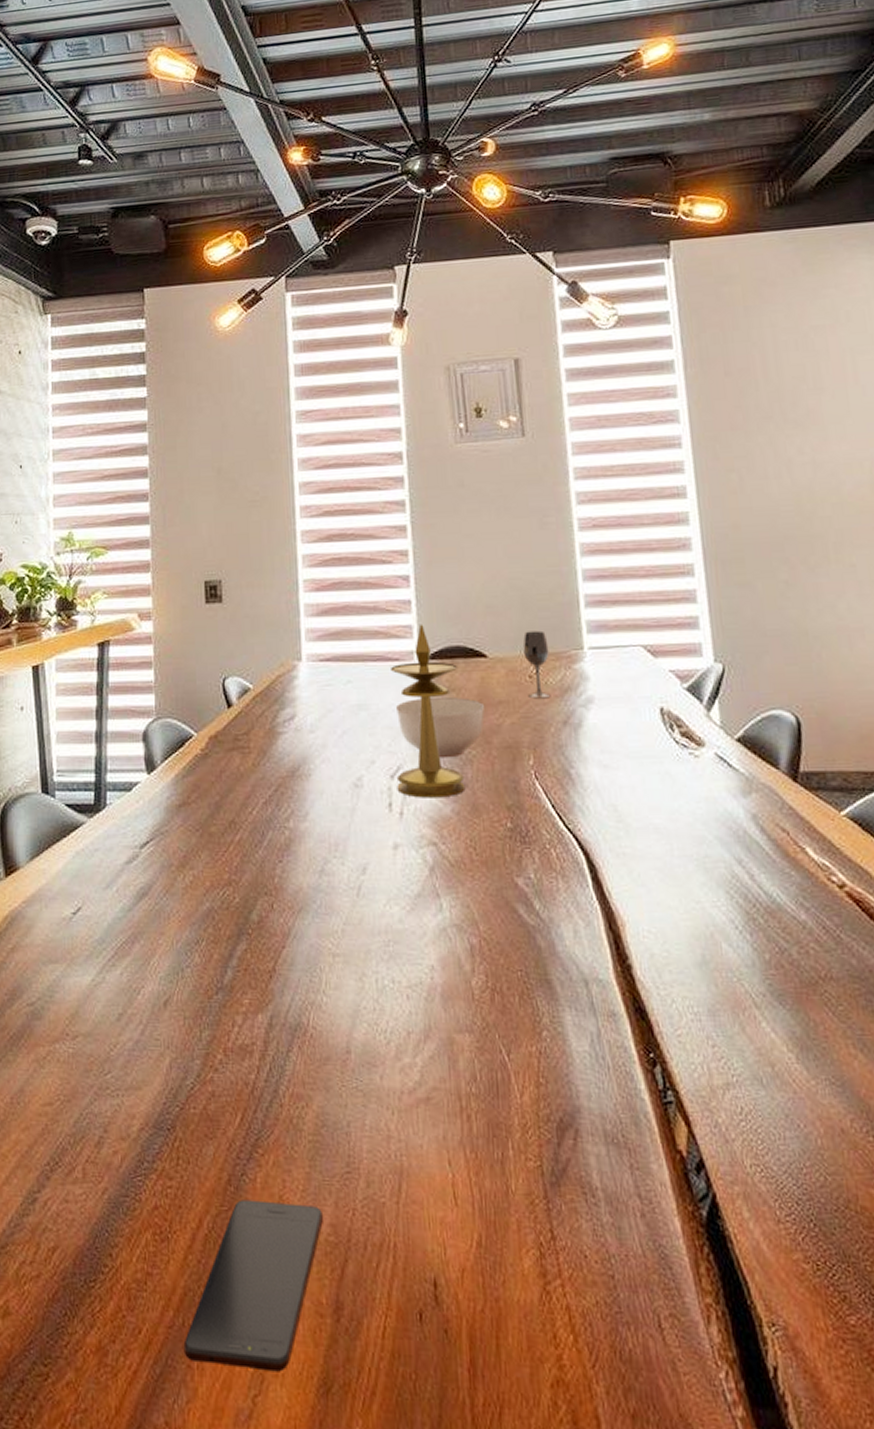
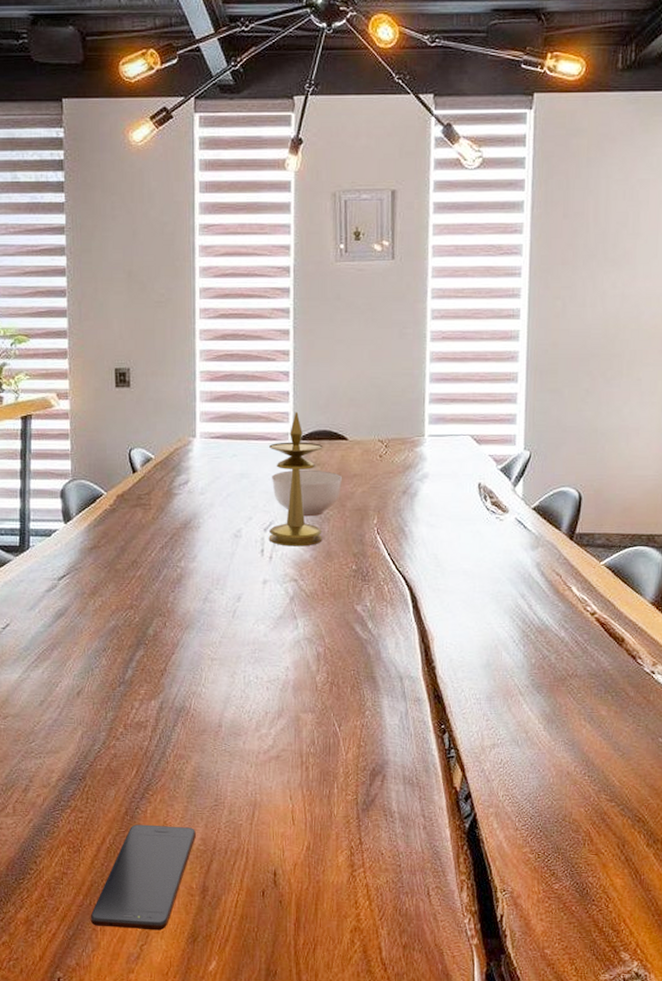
wine glass: present [522,630,551,699] -> none [377,420,397,474]

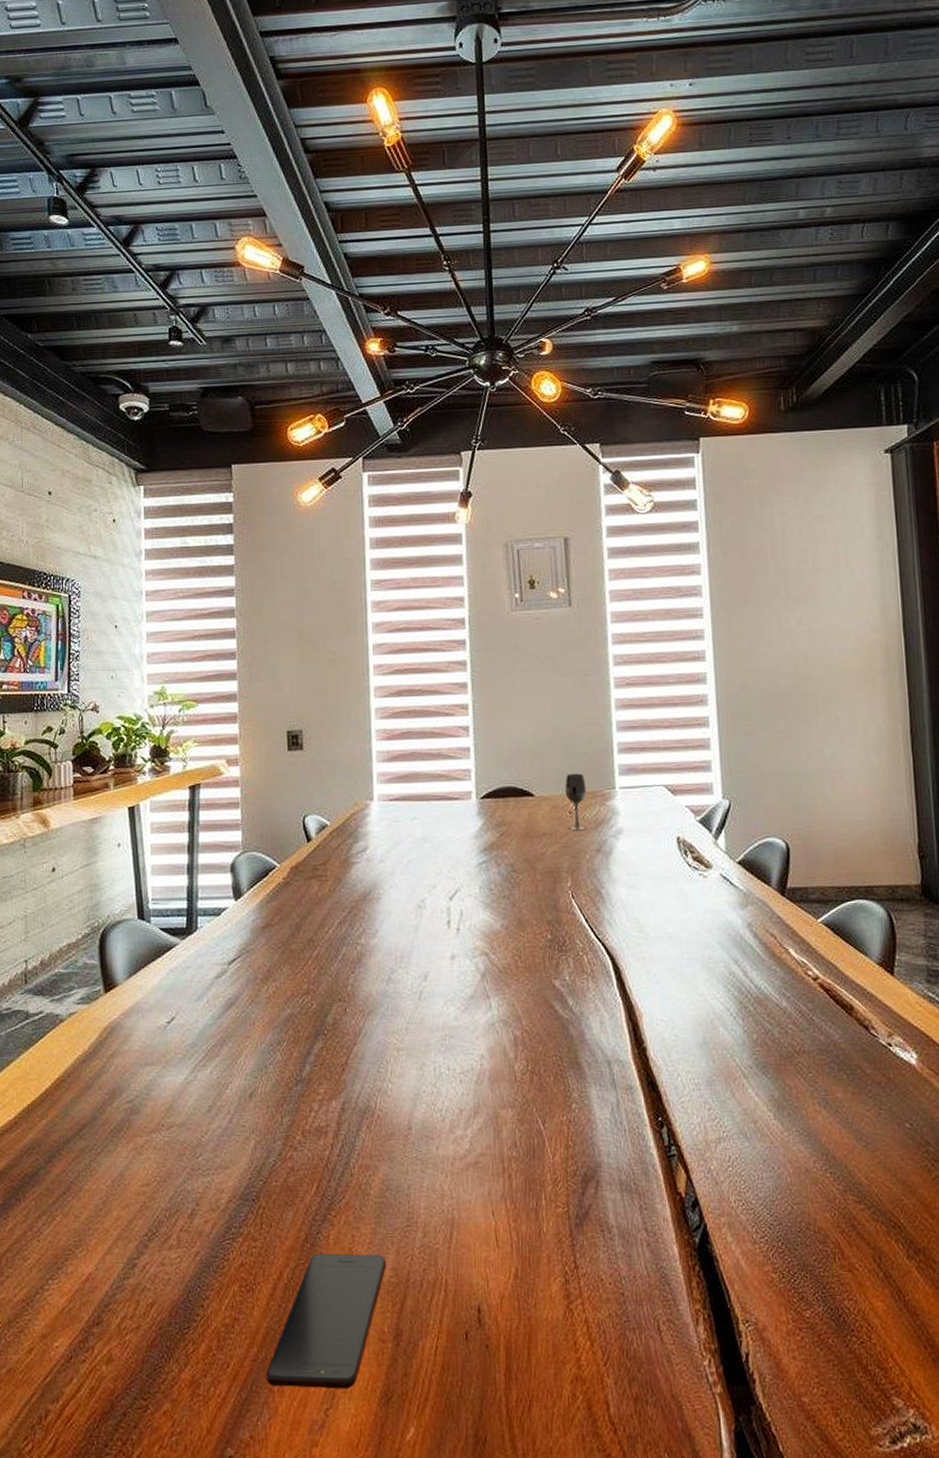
candlestick: present [268,411,324,547] -> none [451,768,513,916]
bowl: present [272,469,343,517] -> none [456,830,532,882]
wine glass: none [377,420,397,474] -> present [564,773,587,831]

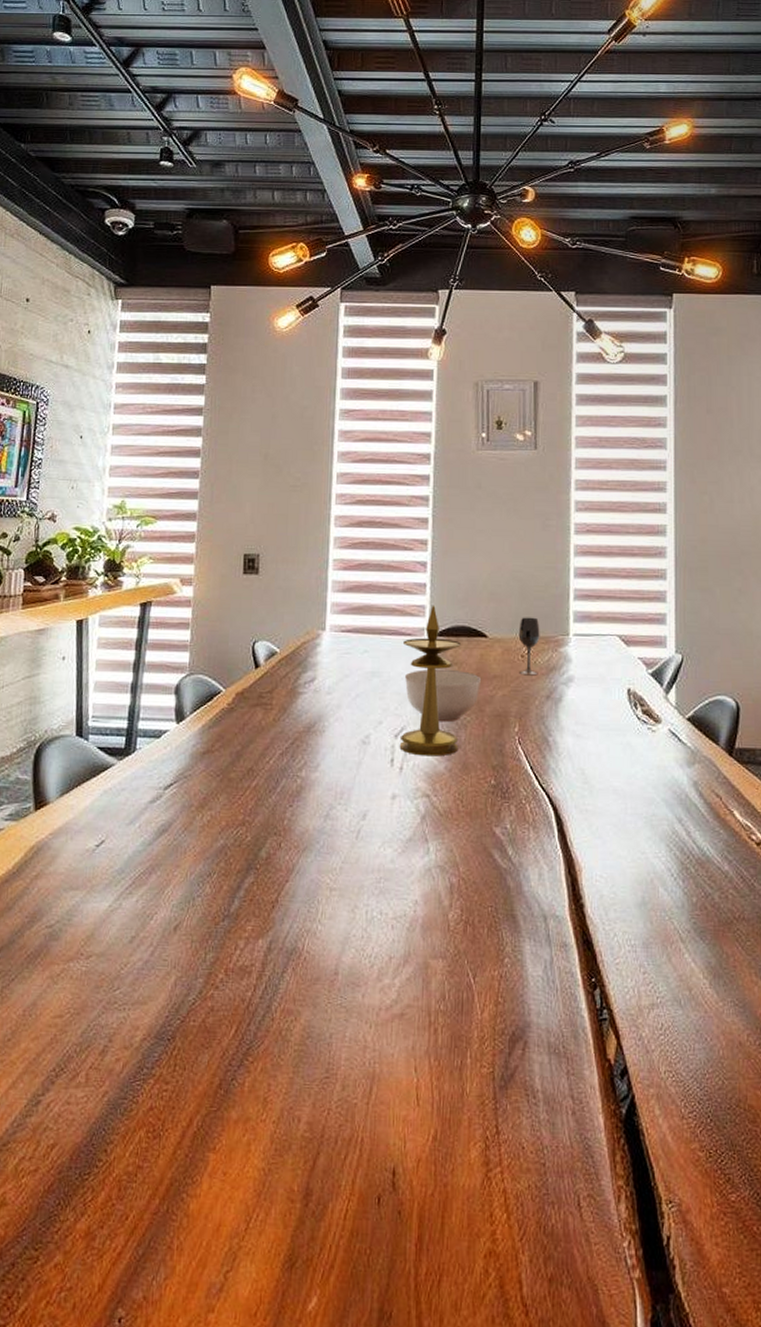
smartphone: present [266,1253,386,1389] -> none [165,1101,301,1251]
candlestick: none [451,768,513,916] -> present [399,605,462,757]
bowl: none [456,830,532,882] -> present [405,669,482,723]

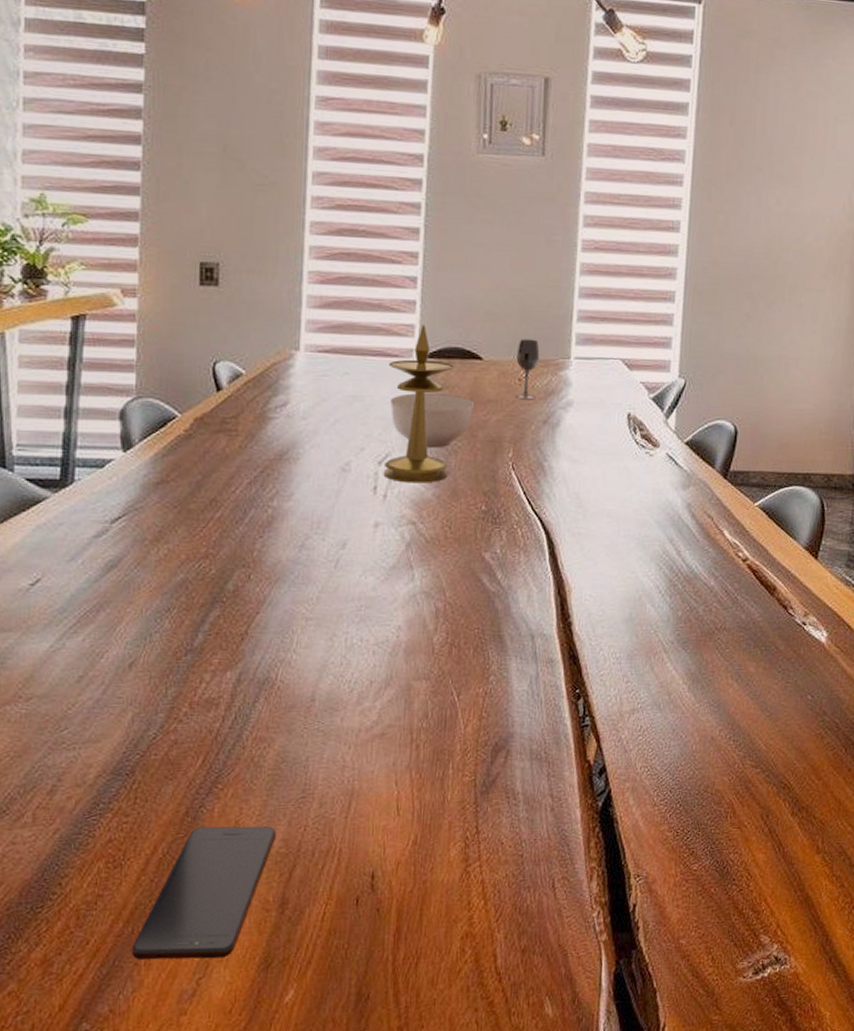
smartphone: none [165,1101,301,1251] -> present [131,826,276,960]

